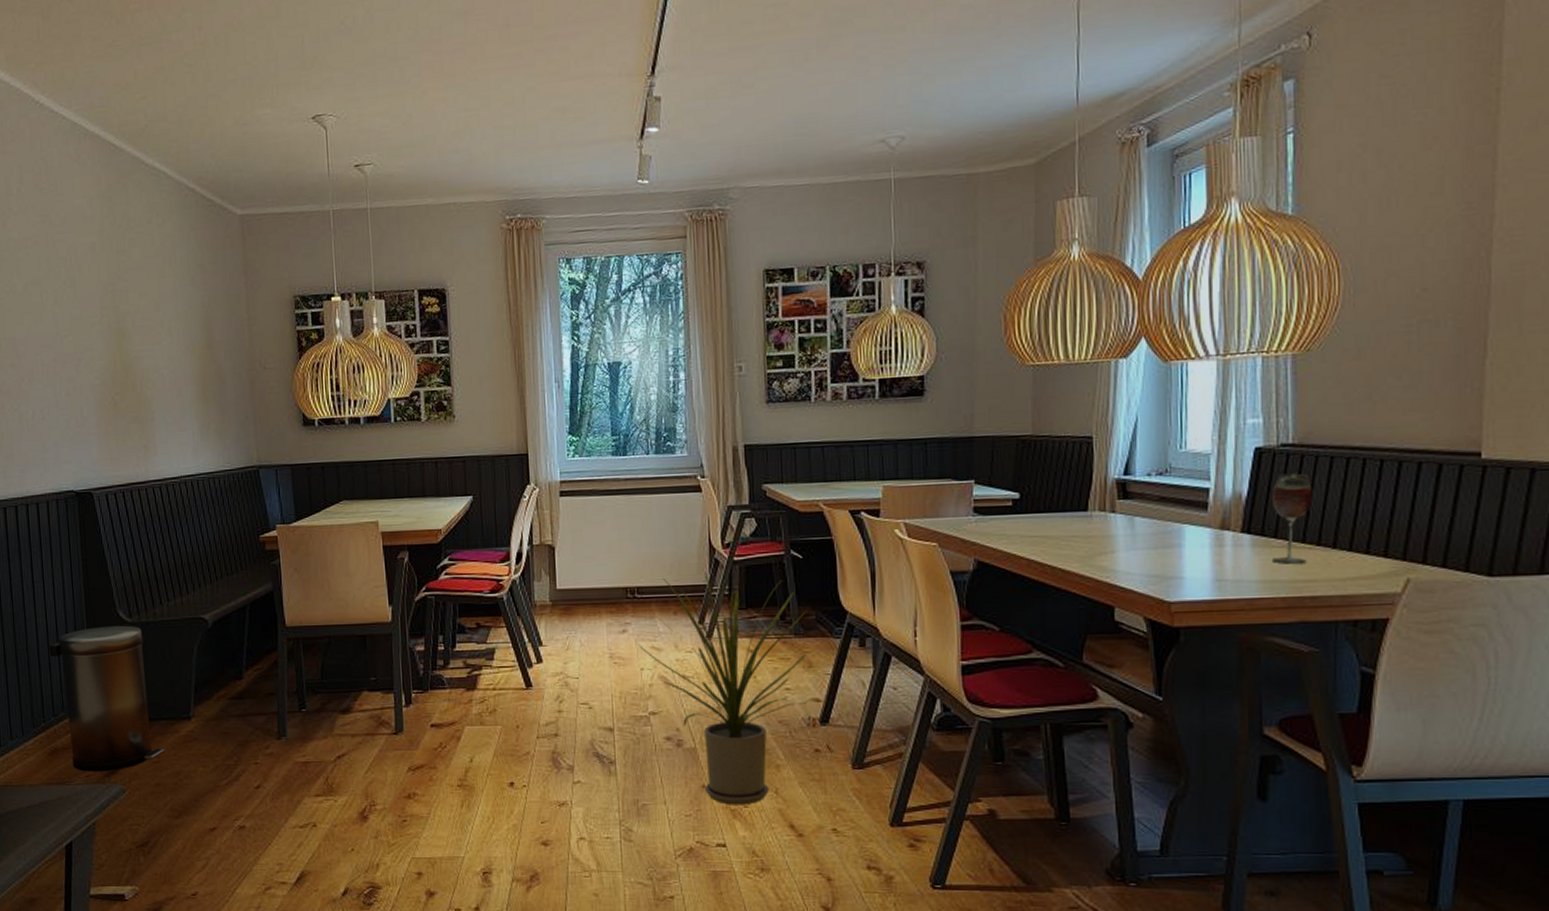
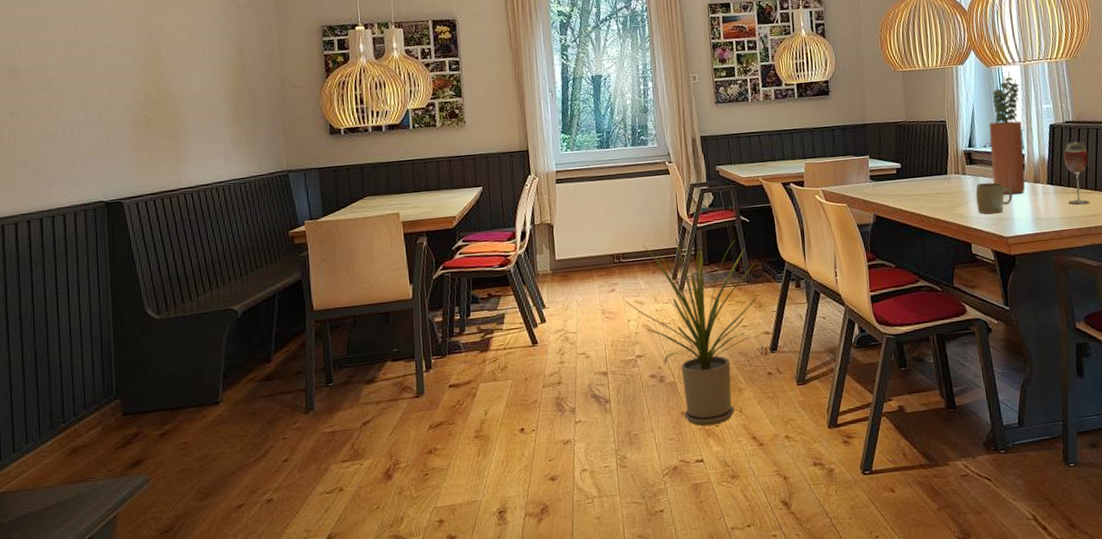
pedal bin: present [49,625,165,772] -> none [72,322,192,466]
mug: none [1128,525,1184,569] -> present [975,182,1013,214]
vase: none [1155,369,1212,544] -> present [989,71,1025,195]

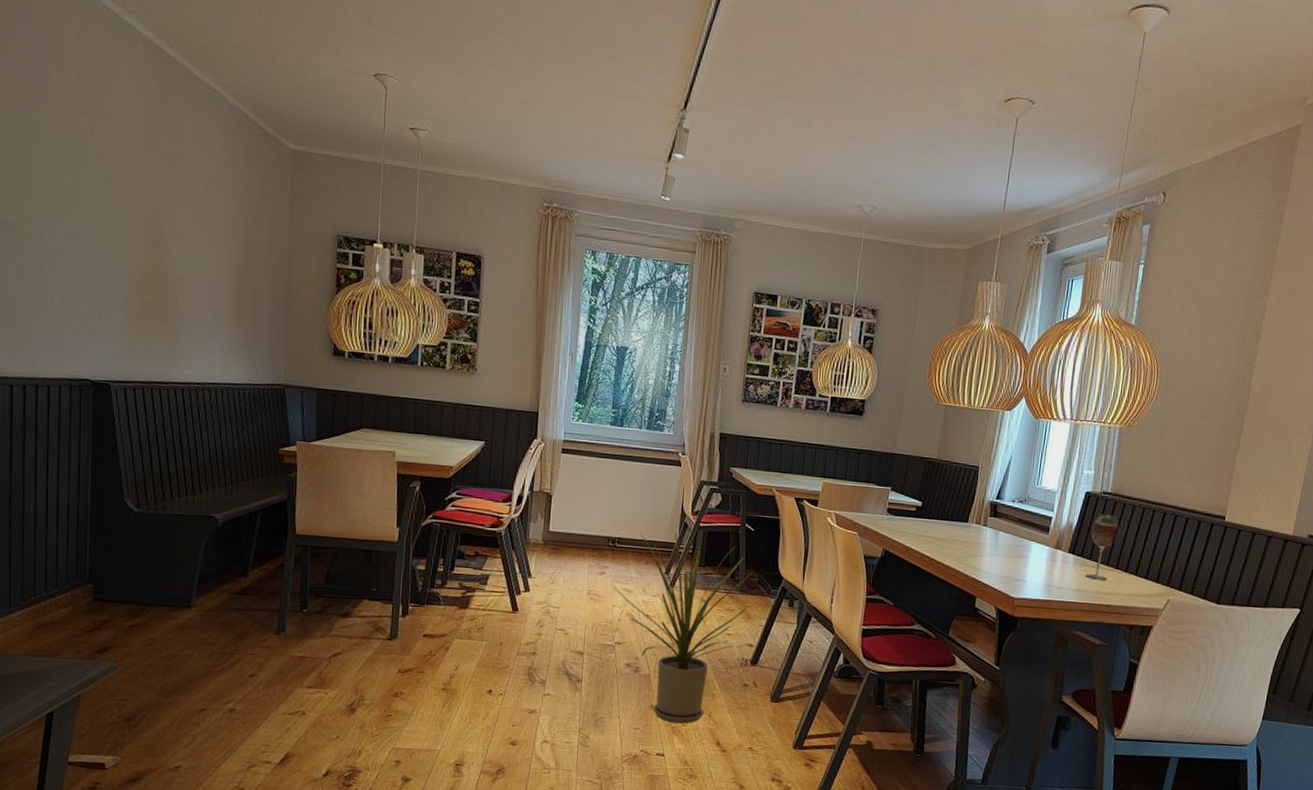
mug: present [975,182,1013,214] -> none [990,538,1030,573]
vase: present [989,71,1025,195] -> none [1012,427,1064,557]

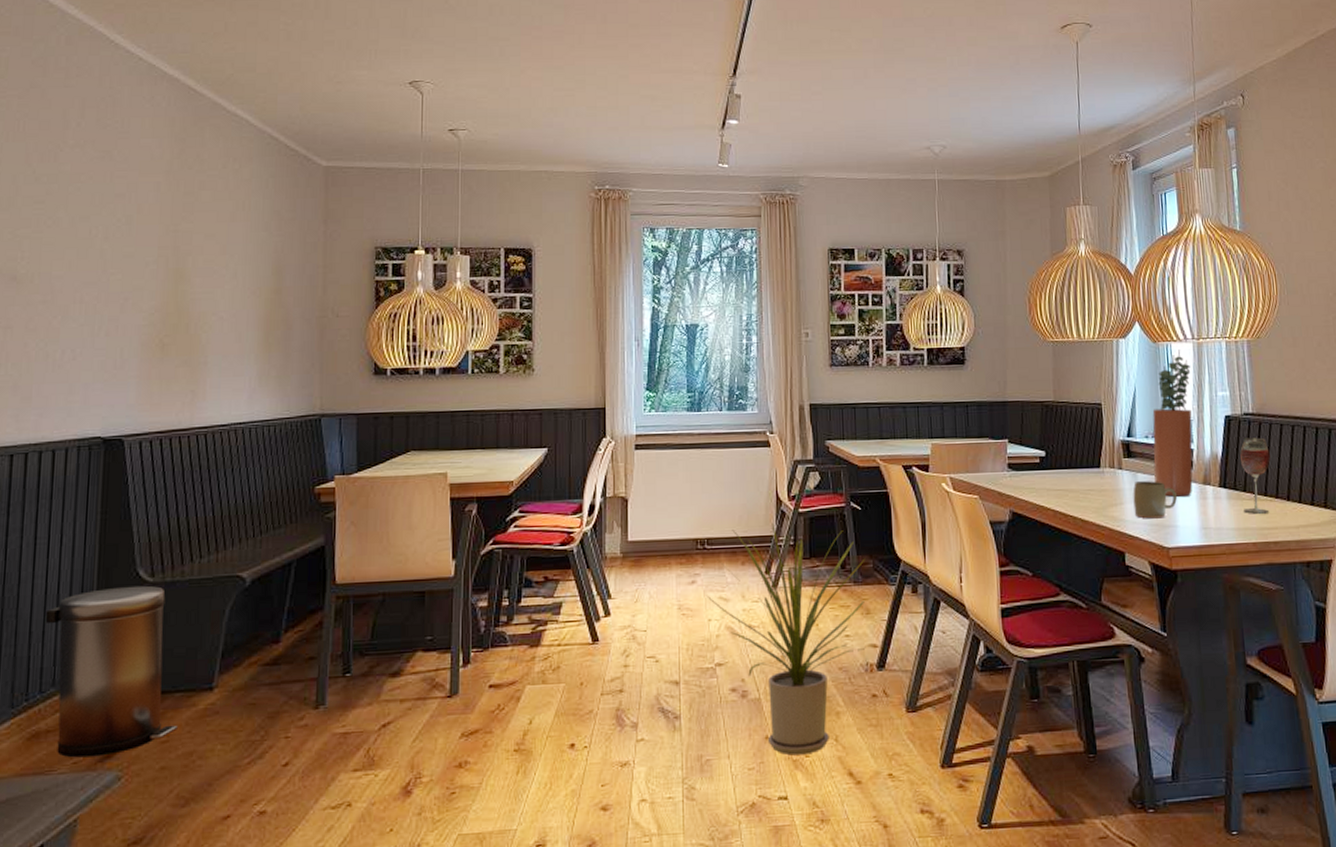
pedal bin: none [47,512,162,649] -> present [45,585,178,758]
mug: none [990,538,1030,573] -> present [1133,481,1177,519]
vase: none [1012,427,1064,557] -> present [1152,349,1193,497]

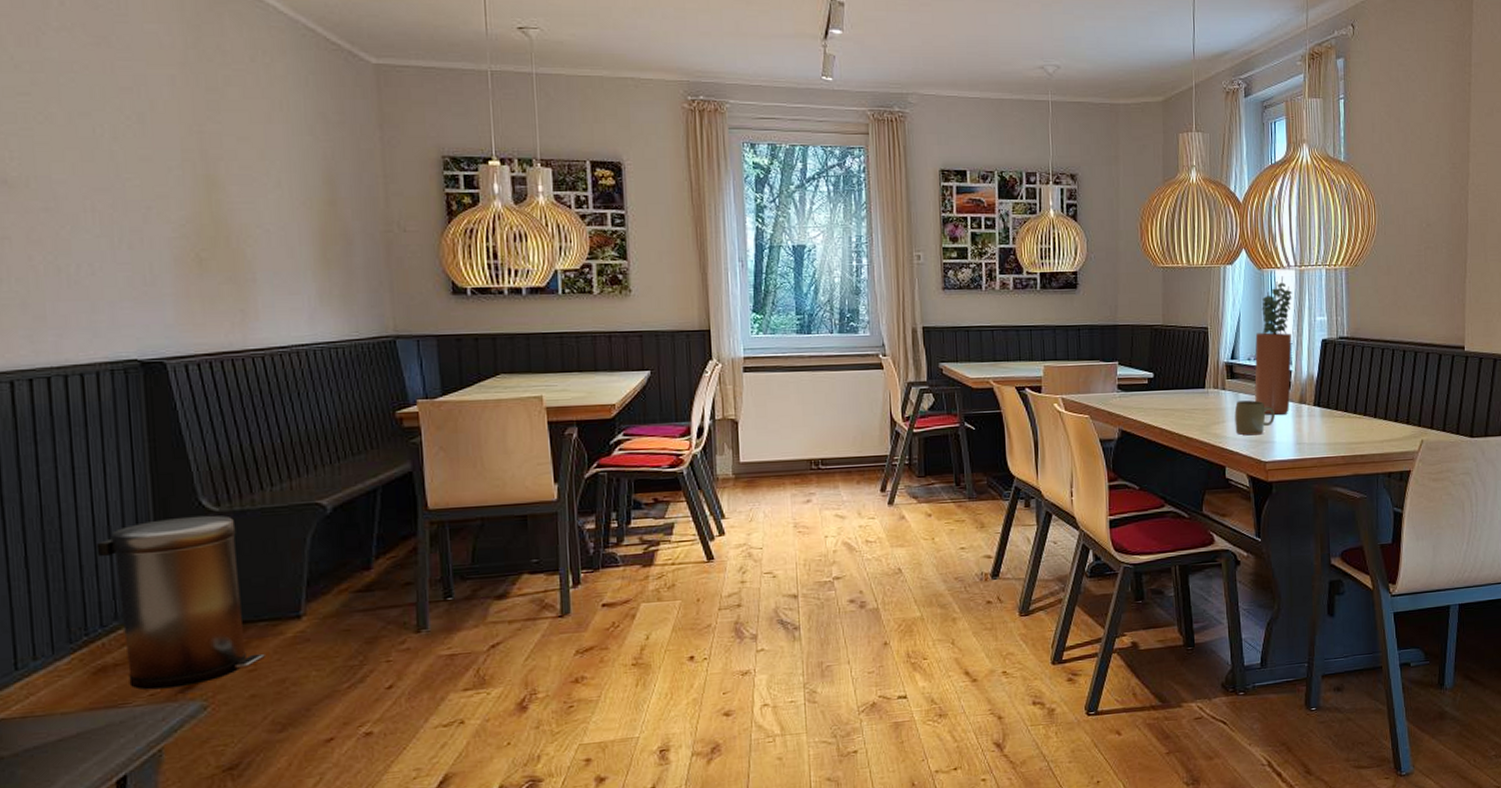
house plant: present [706,522,866,756] -> none [822,442,981,659]
wineglass: present [1239,437,1271,514] -> none [1333,360,1361,430]

